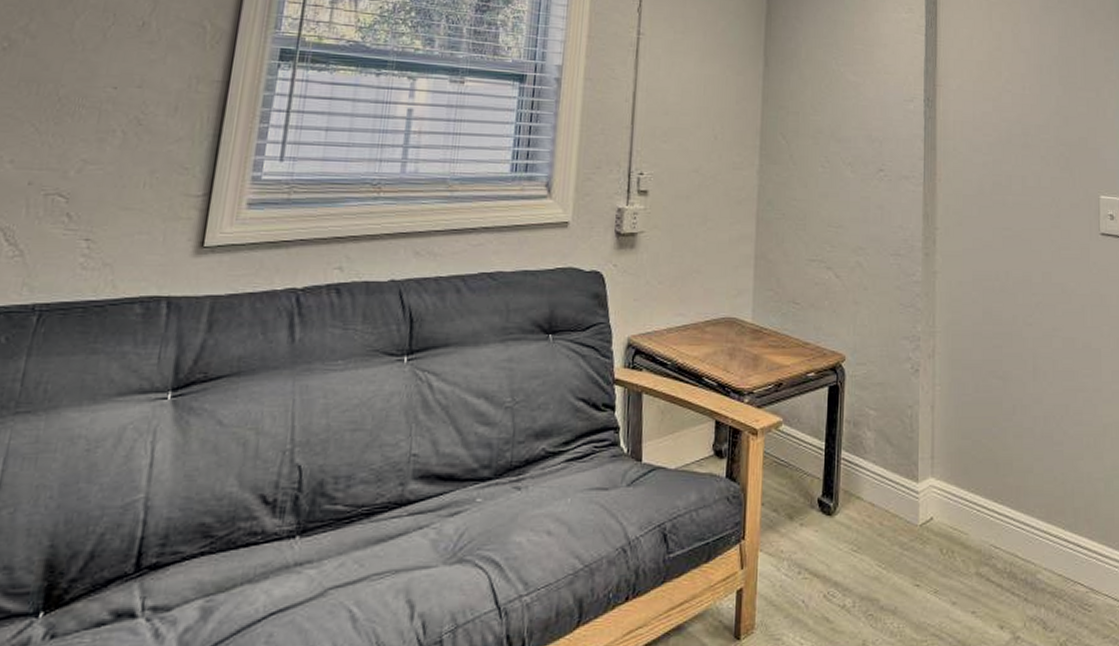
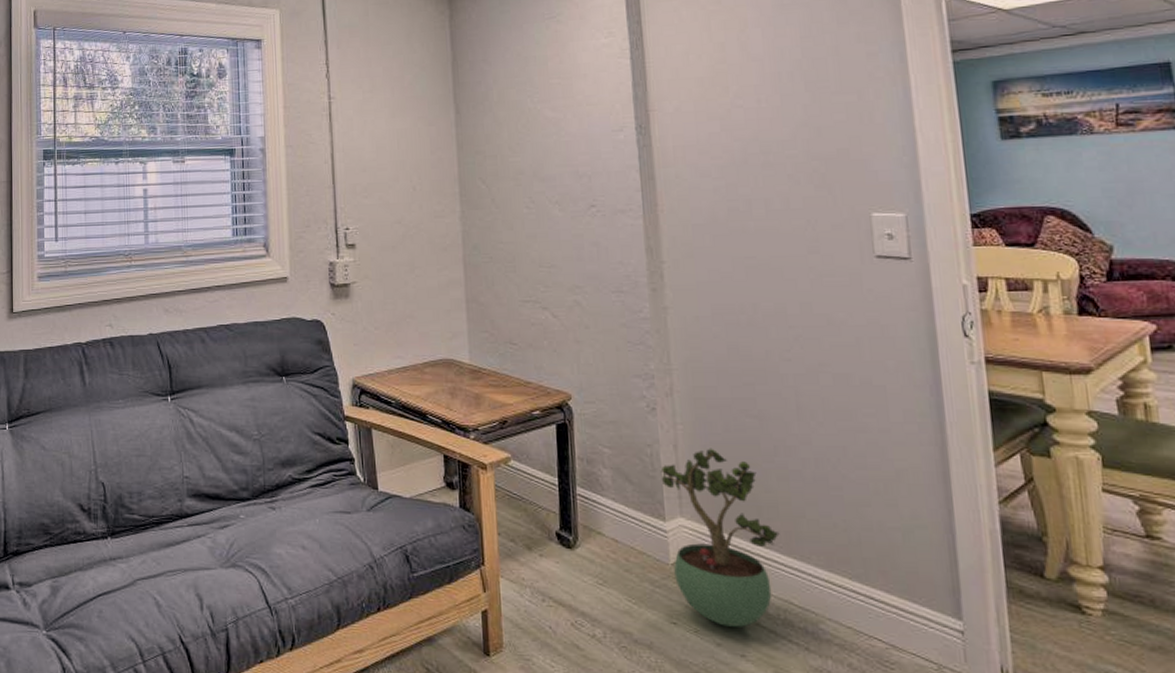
potted plant: none [918,408,1012,584] -> present [660,448,780,627]

